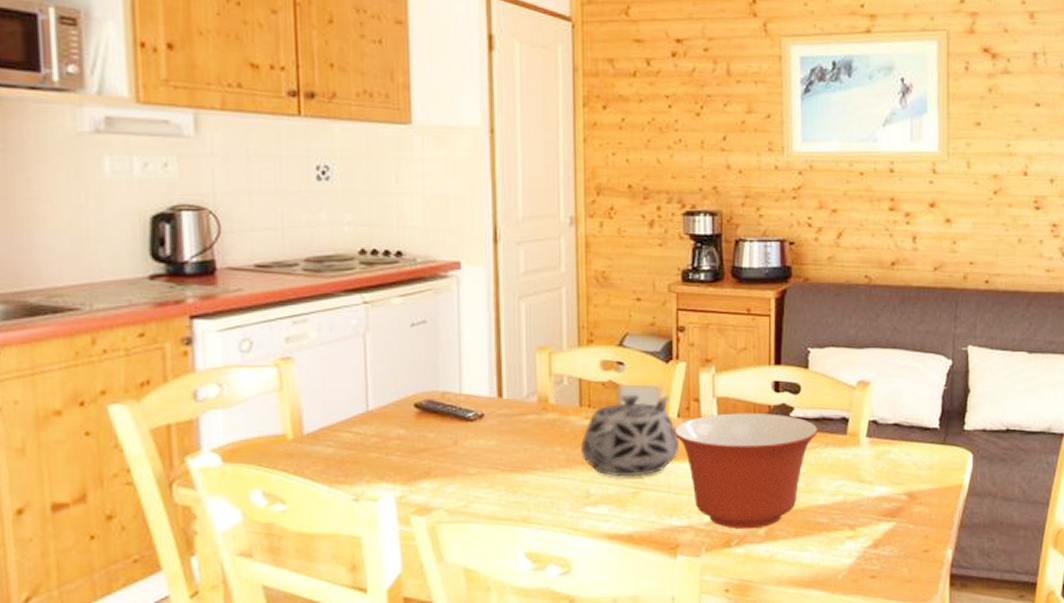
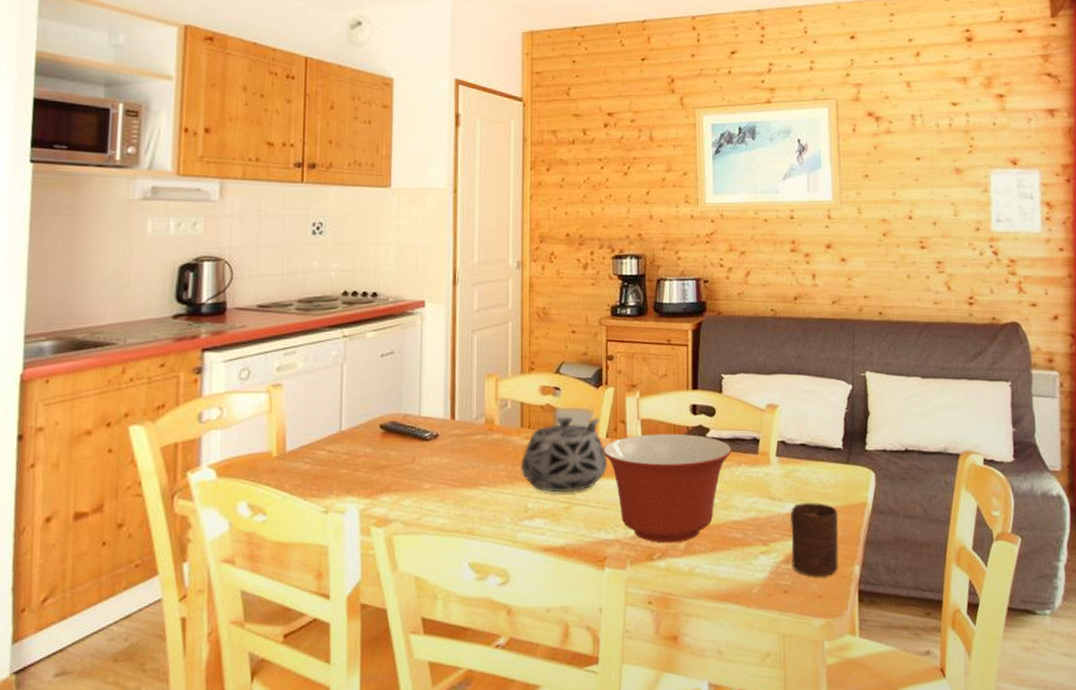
cup: none [880,485,932,561] -> present [791,503,839,576]

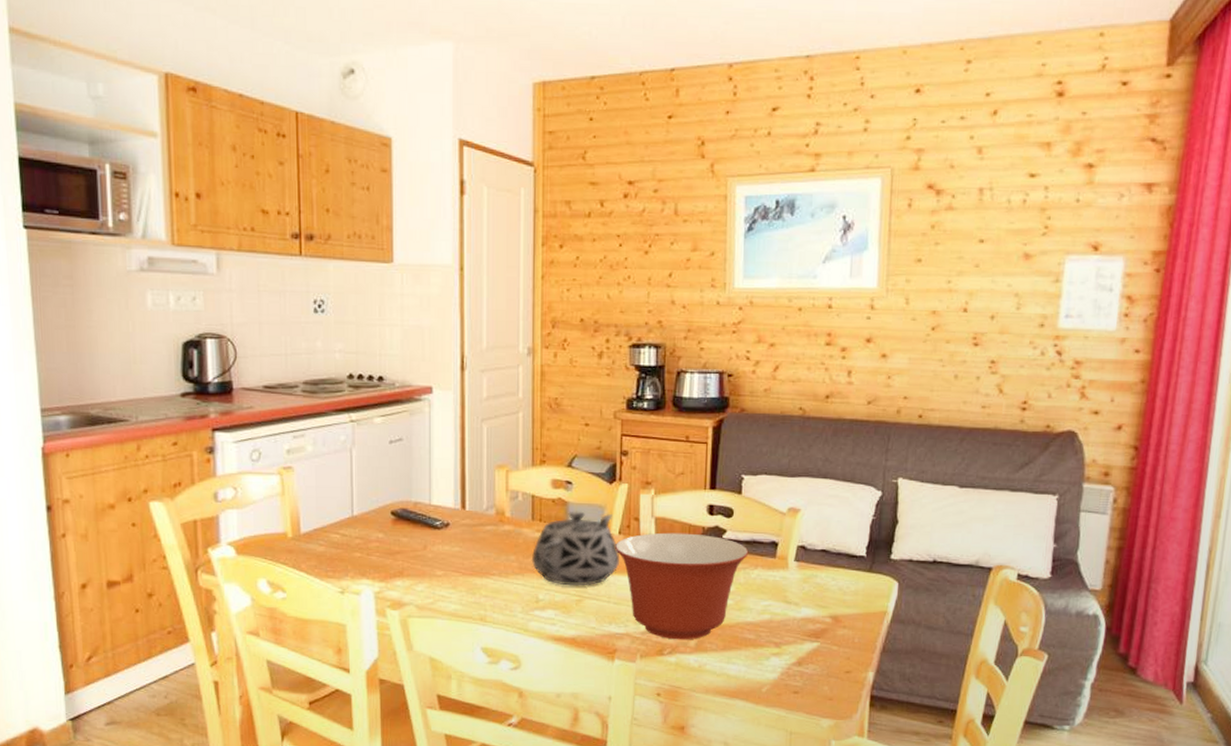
cup: present [791,503,839,576] -> none [803,609,855,680]

